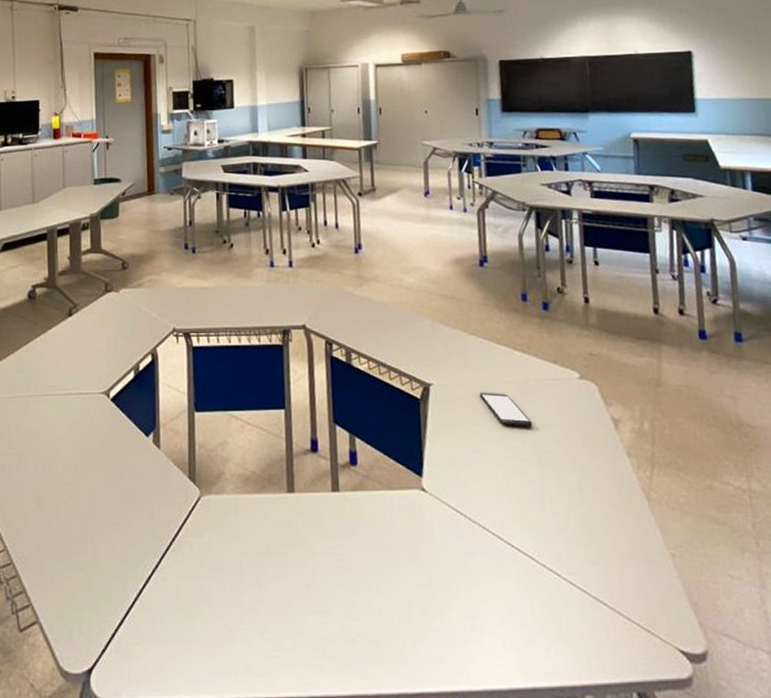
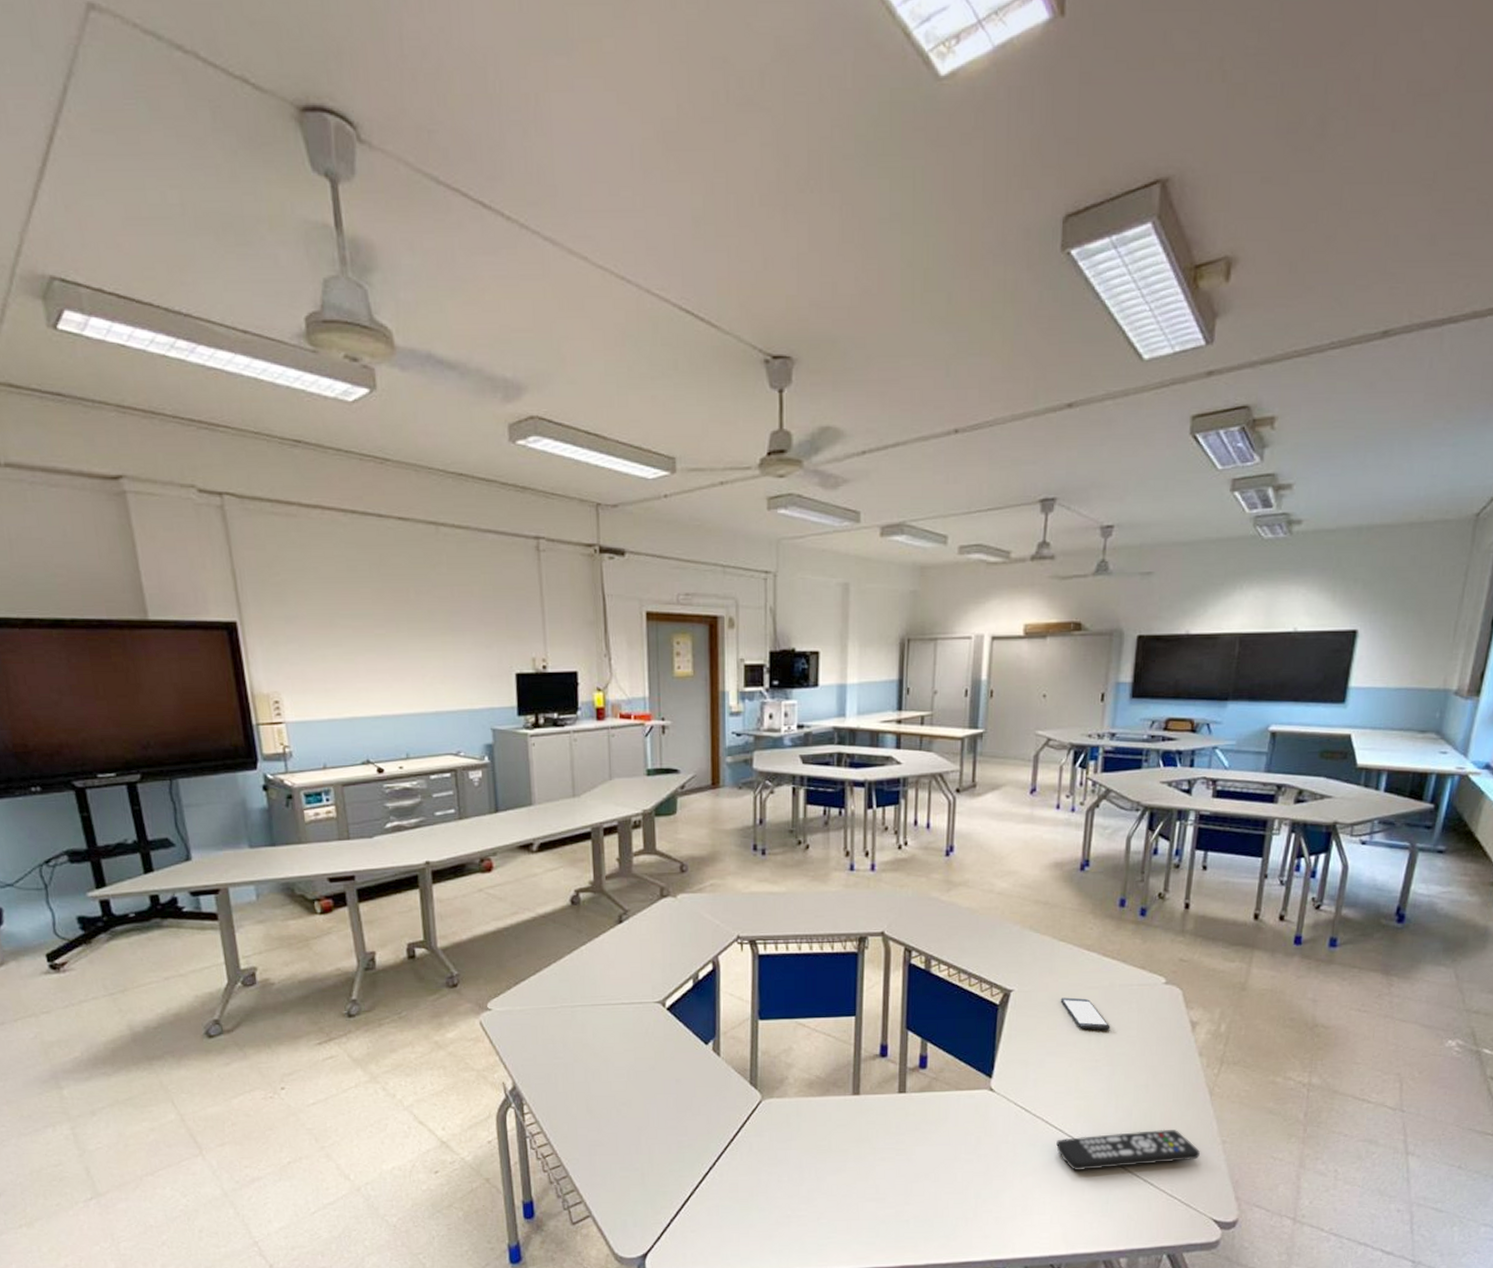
remote control: none [496,538,650,585] -> present [1056,1129,1200,1170]

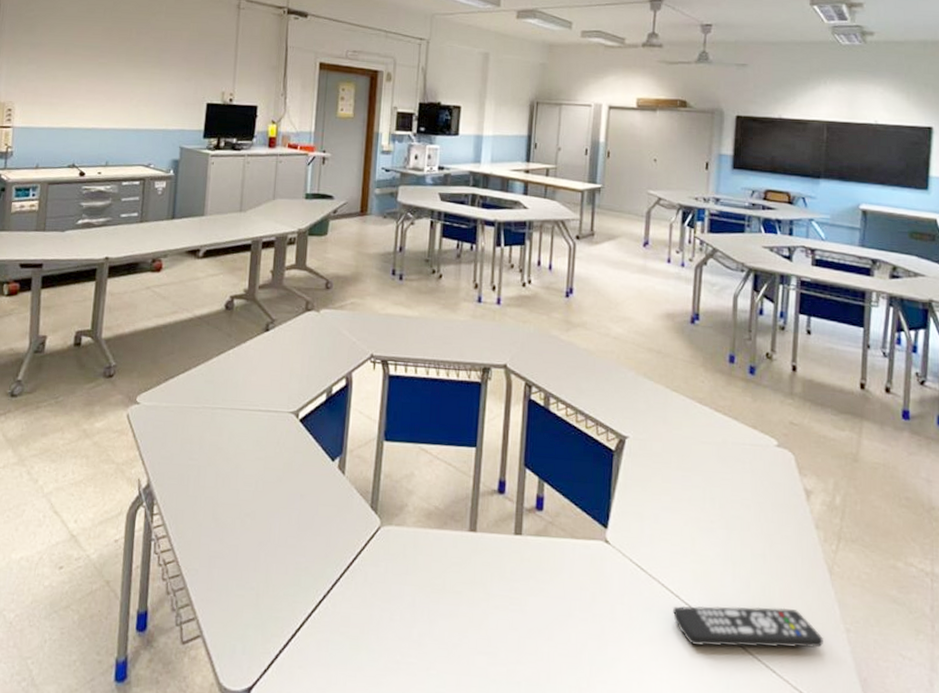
smartphone: present [1060,997,1111,1030] -> none [674,450,725,489]

